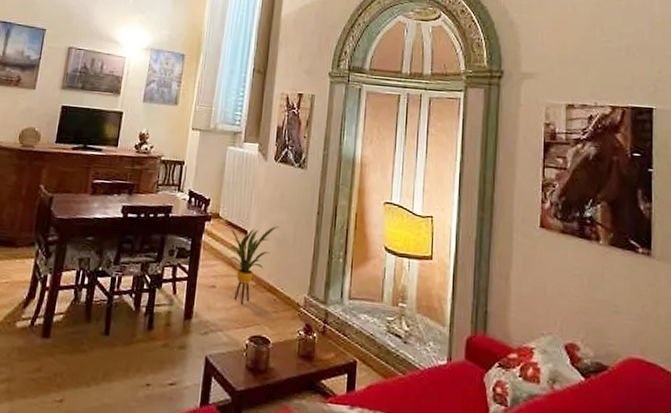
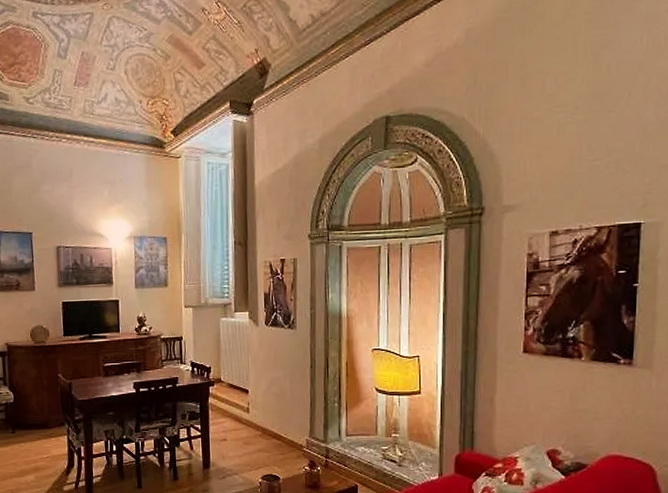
house plant: present [227,226,280,305] -> none [232,383,277,451]

